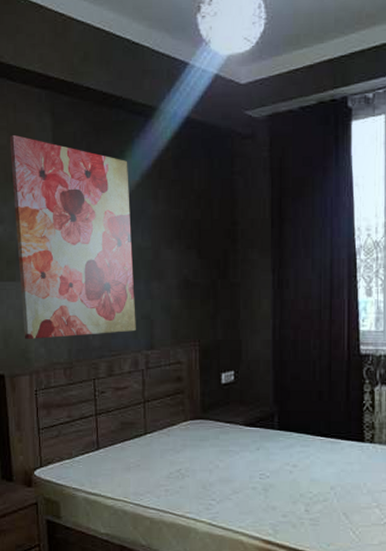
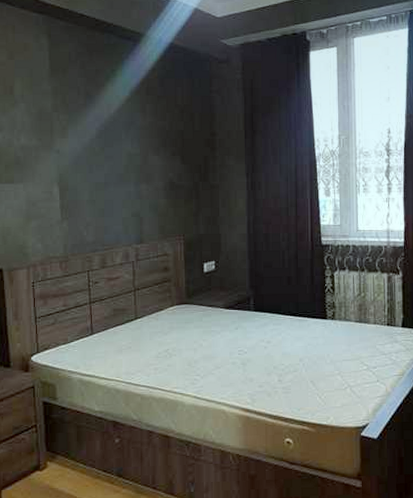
wall art: present [9,134,136,339] -> none [8,52,127,236]

